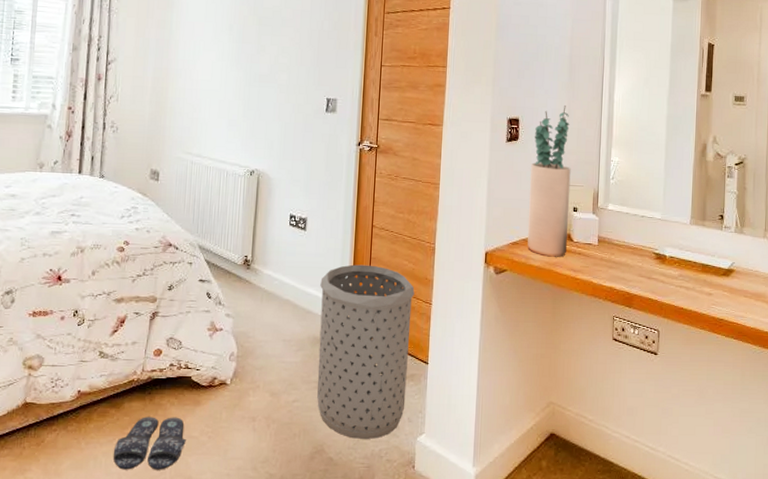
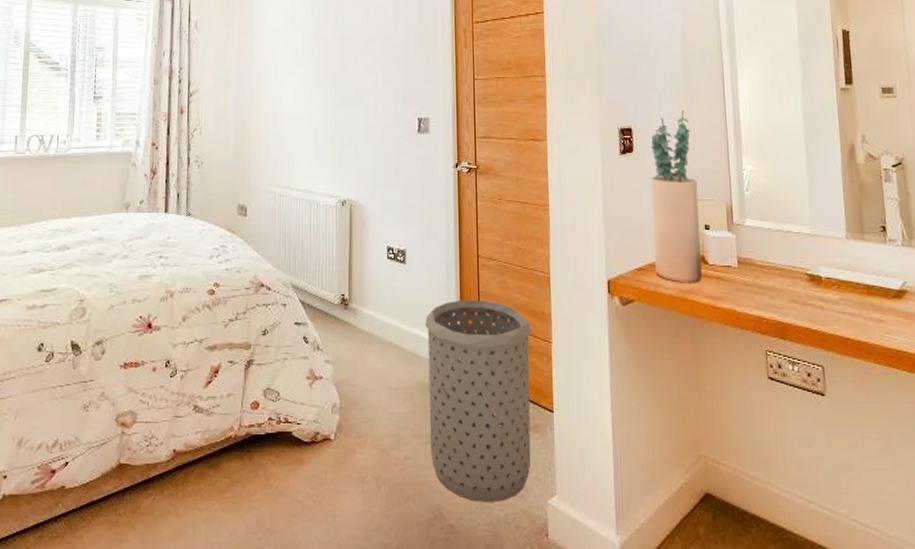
slippers: present [113,416,186,470] -> none [213,478,290,540]

